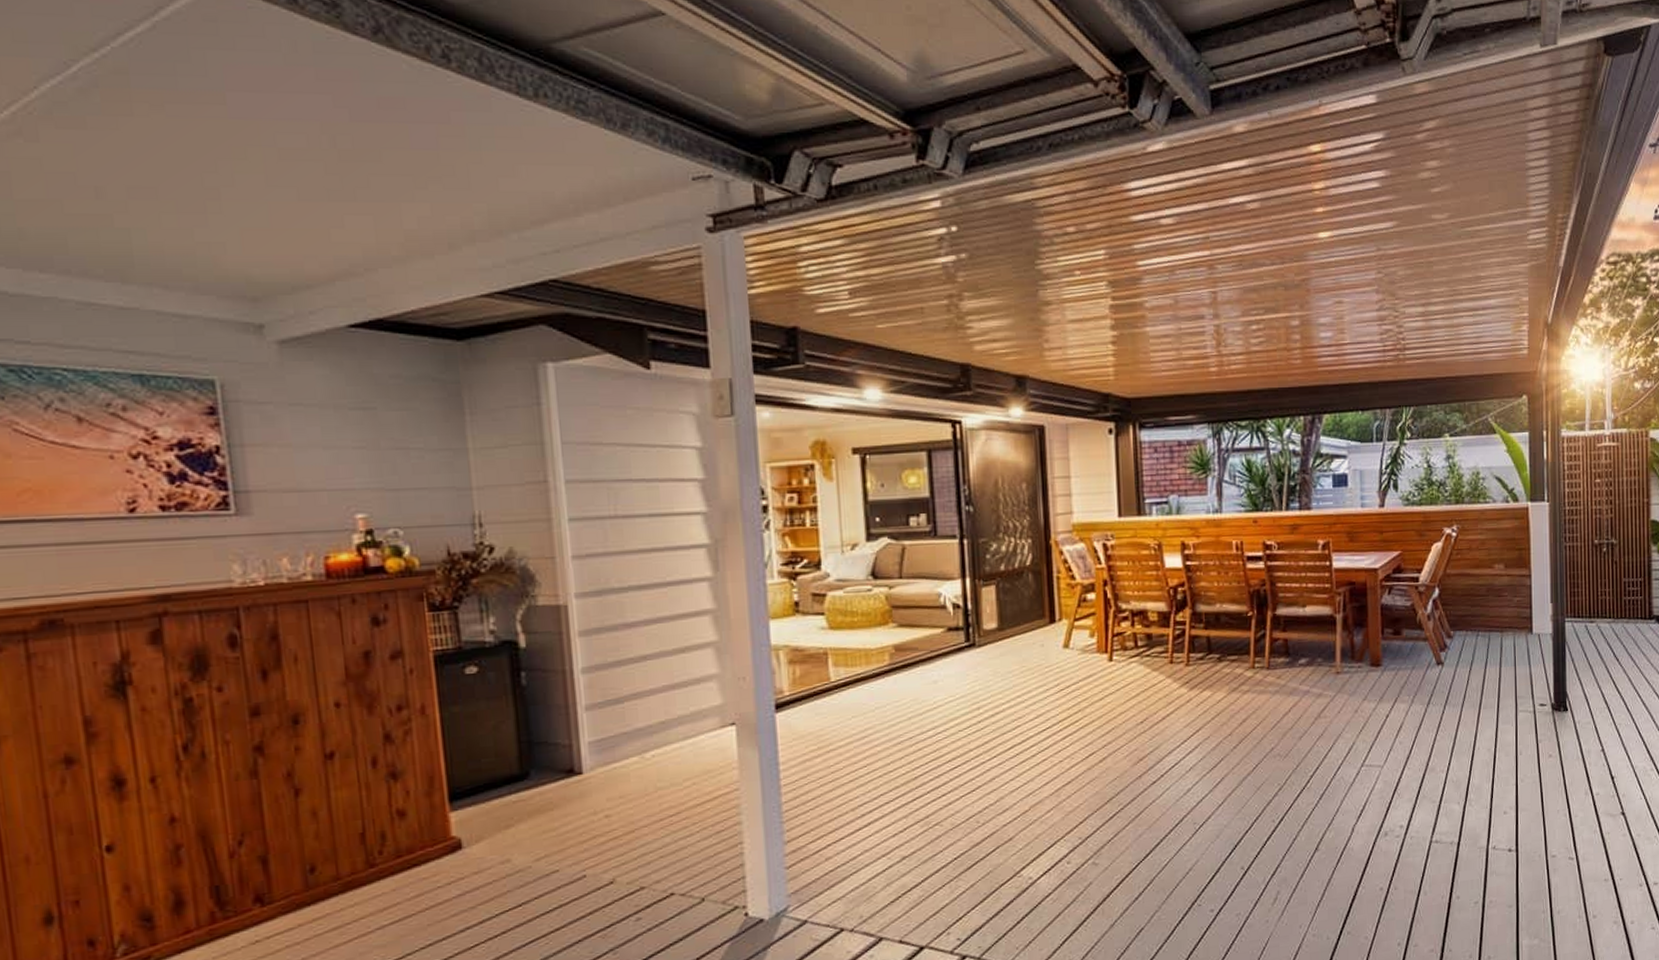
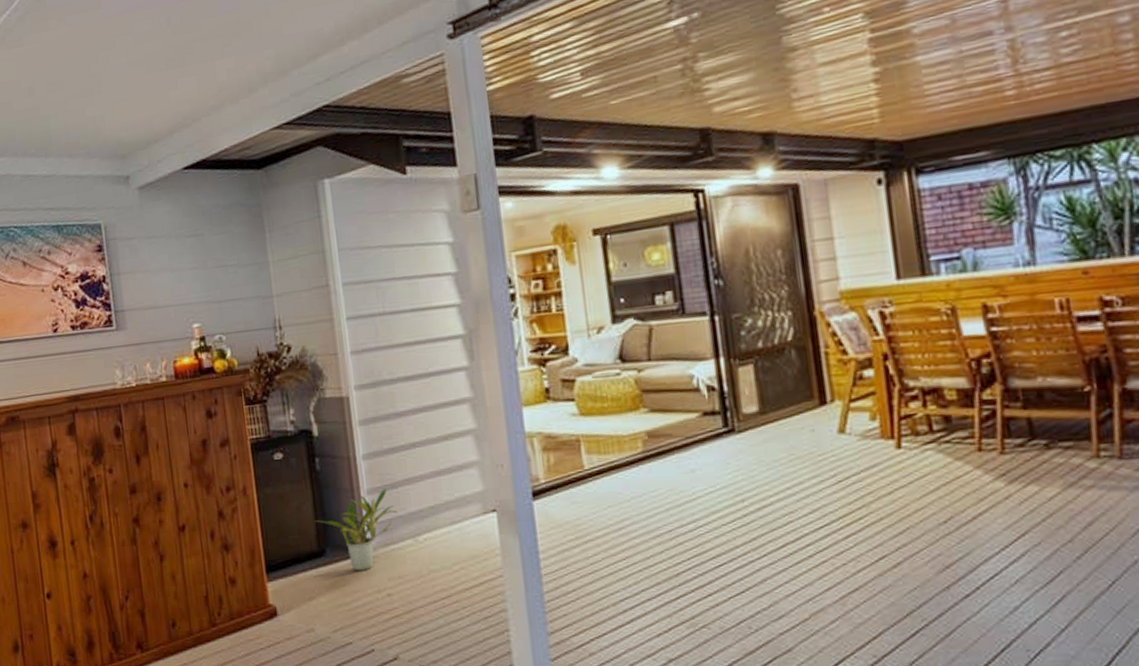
potted plant: none [515,704,622,794] -> present [314,489,398,571]

